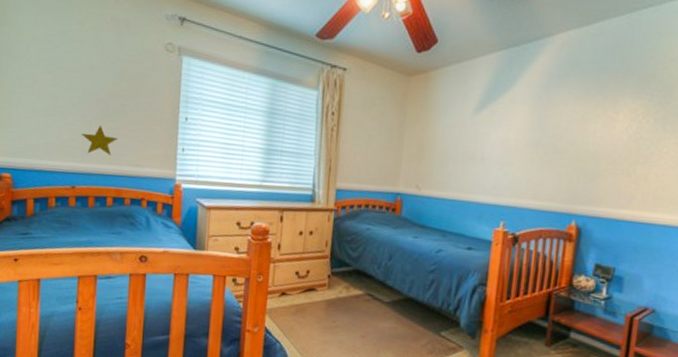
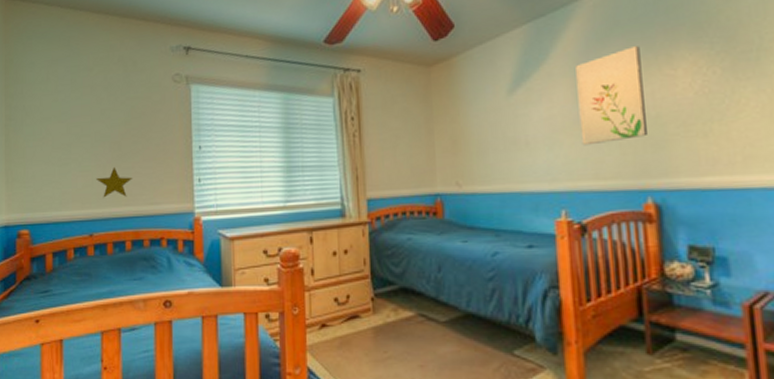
wall art: none [528,87,593,169] -> present [576,46,649,146]

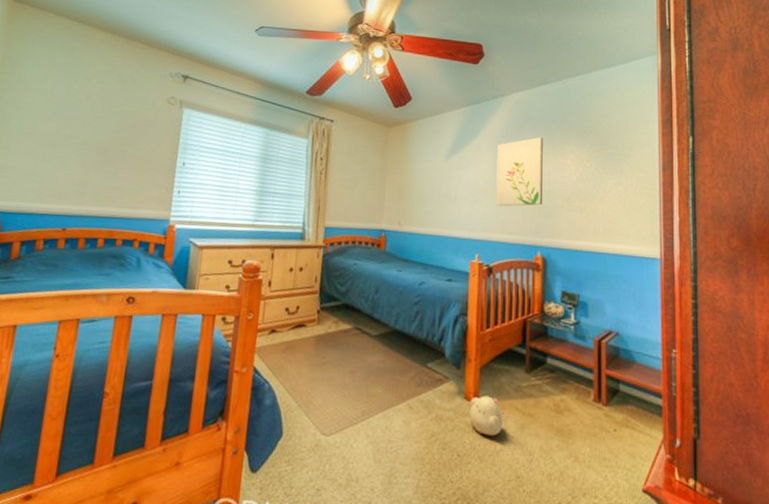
decorative star: present [96,166,133,198] -> none [78,169,116,198]

